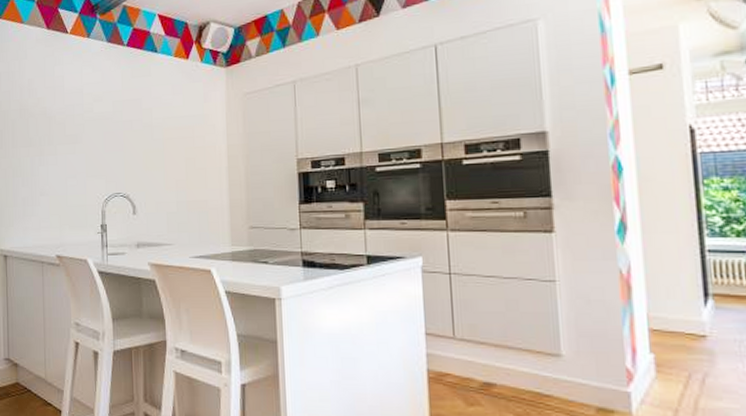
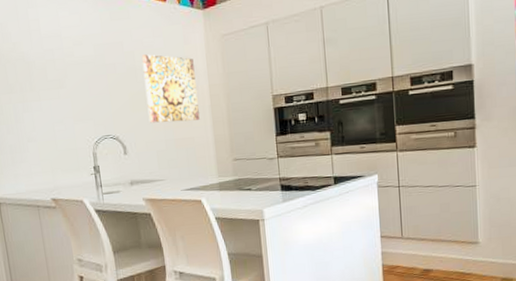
wall art: none [159,112,215,183] -> present [141,54,200,123]

